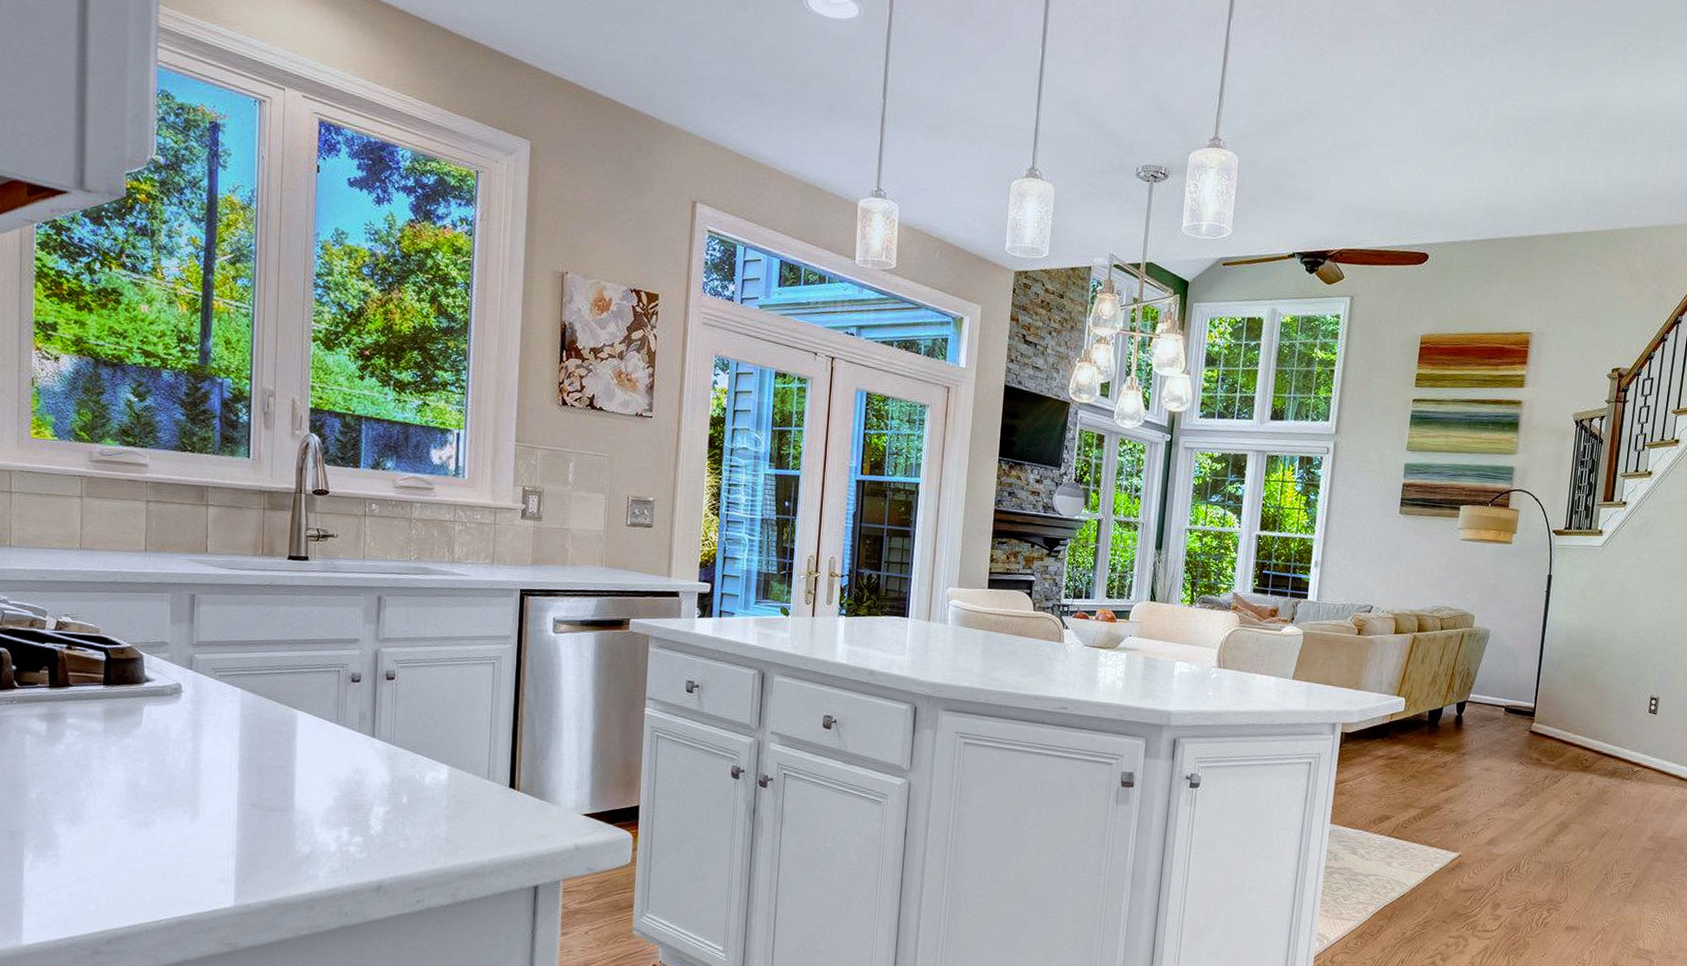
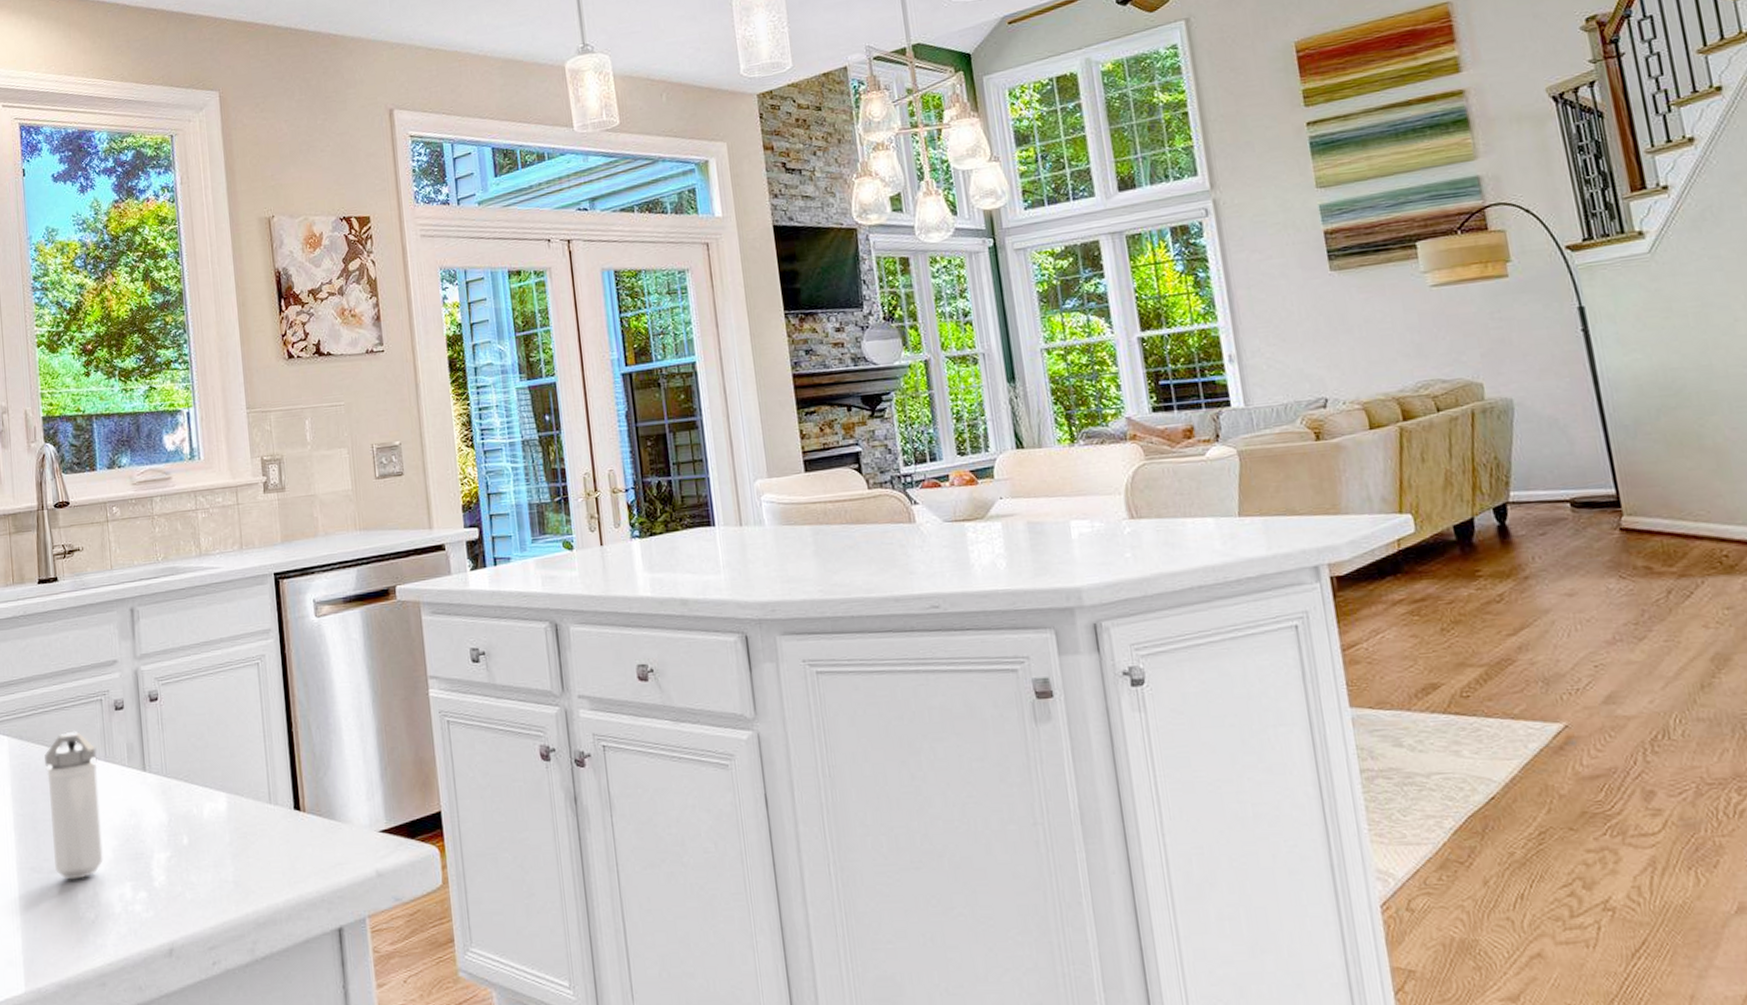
shaker: none [276,693,329,820] -> present [44,730,103,880]

